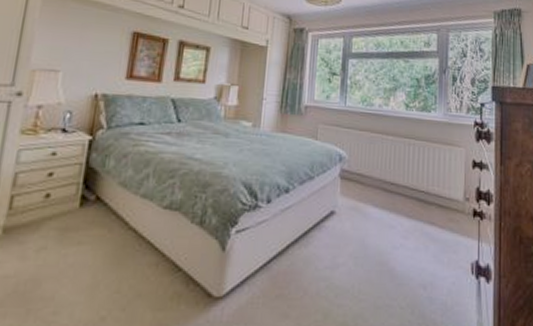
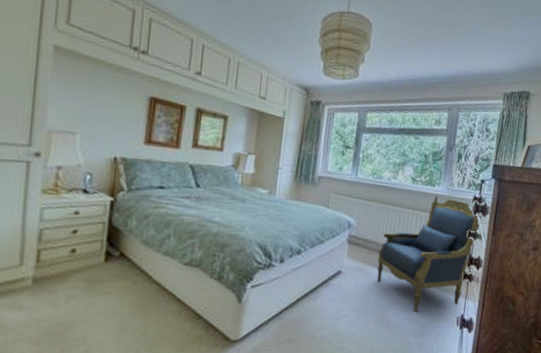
armchair: none [374,121,486,258] -> present [376,195,483,312]

